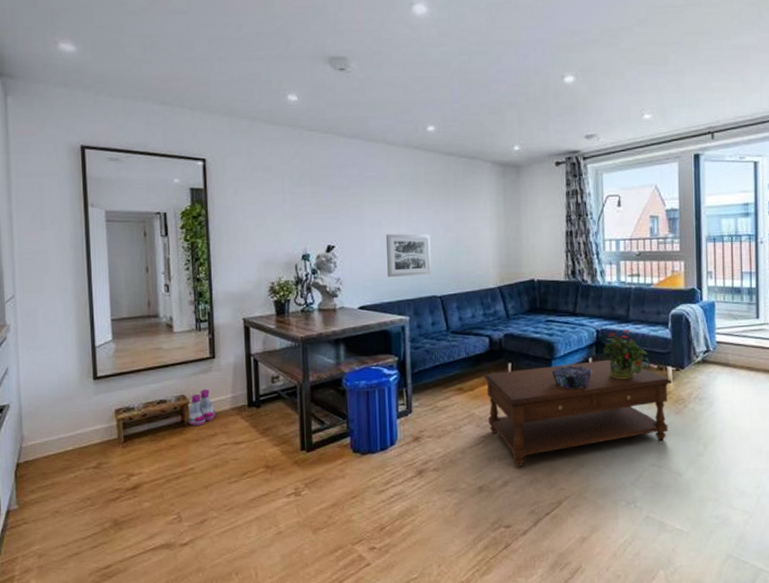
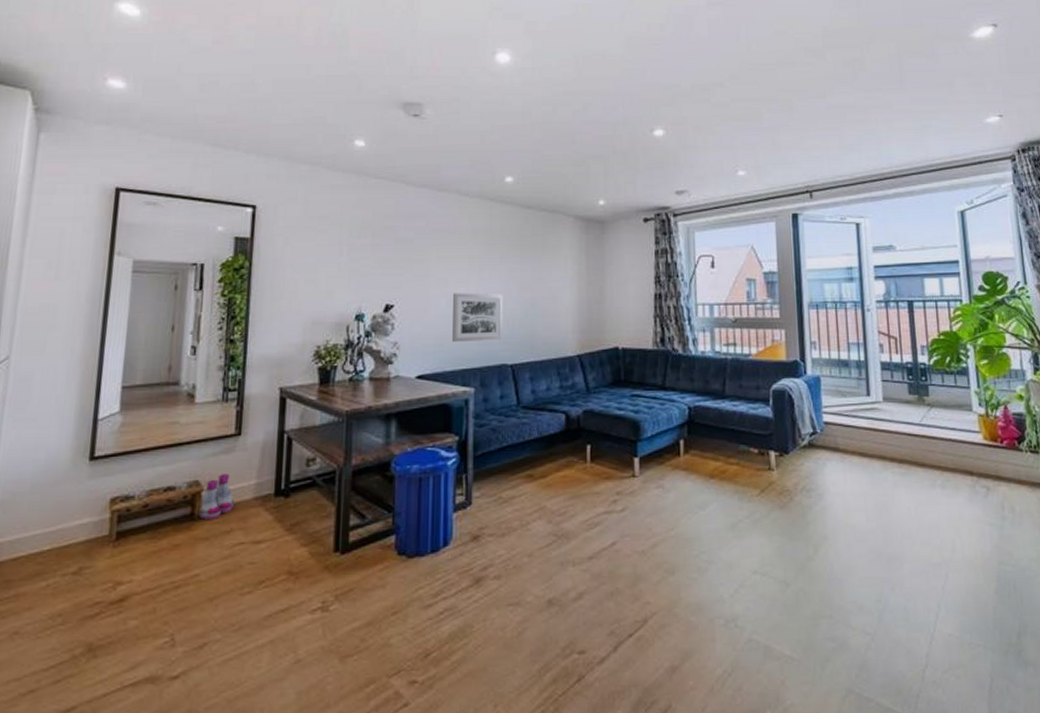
coffee table: present [484,359,671,467] -> none [558,442,775,575]
decorative bowl: present [551,365,592,389] -> none [637,448,684,477]
potted plant: present [603,329,650,380] -> none [696,407,750,466]

